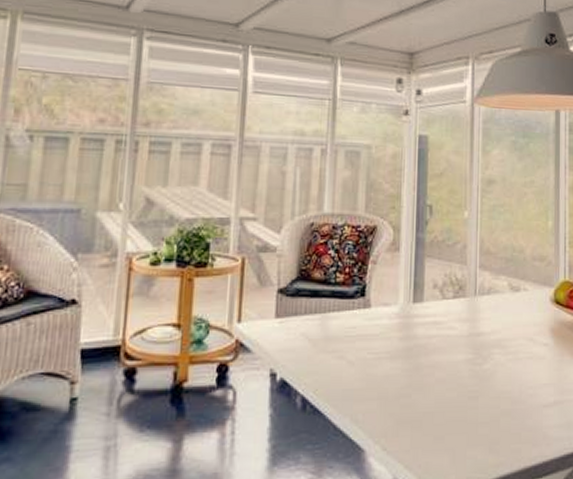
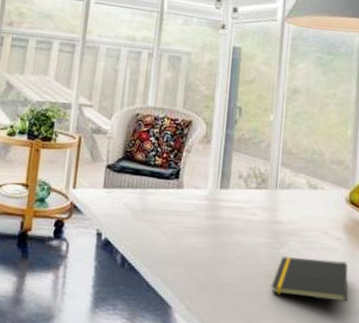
notepad: none [476,370,559,417] -> present [271,255,348,302]

